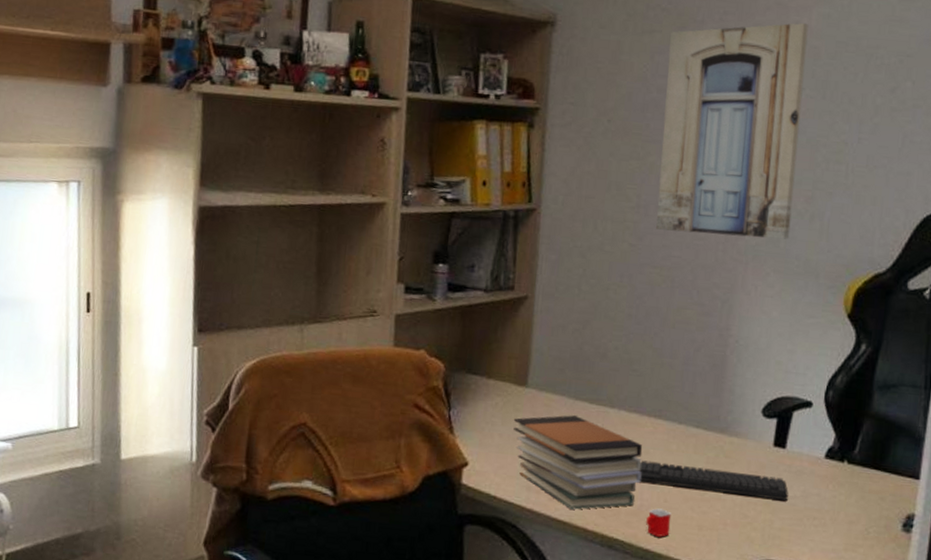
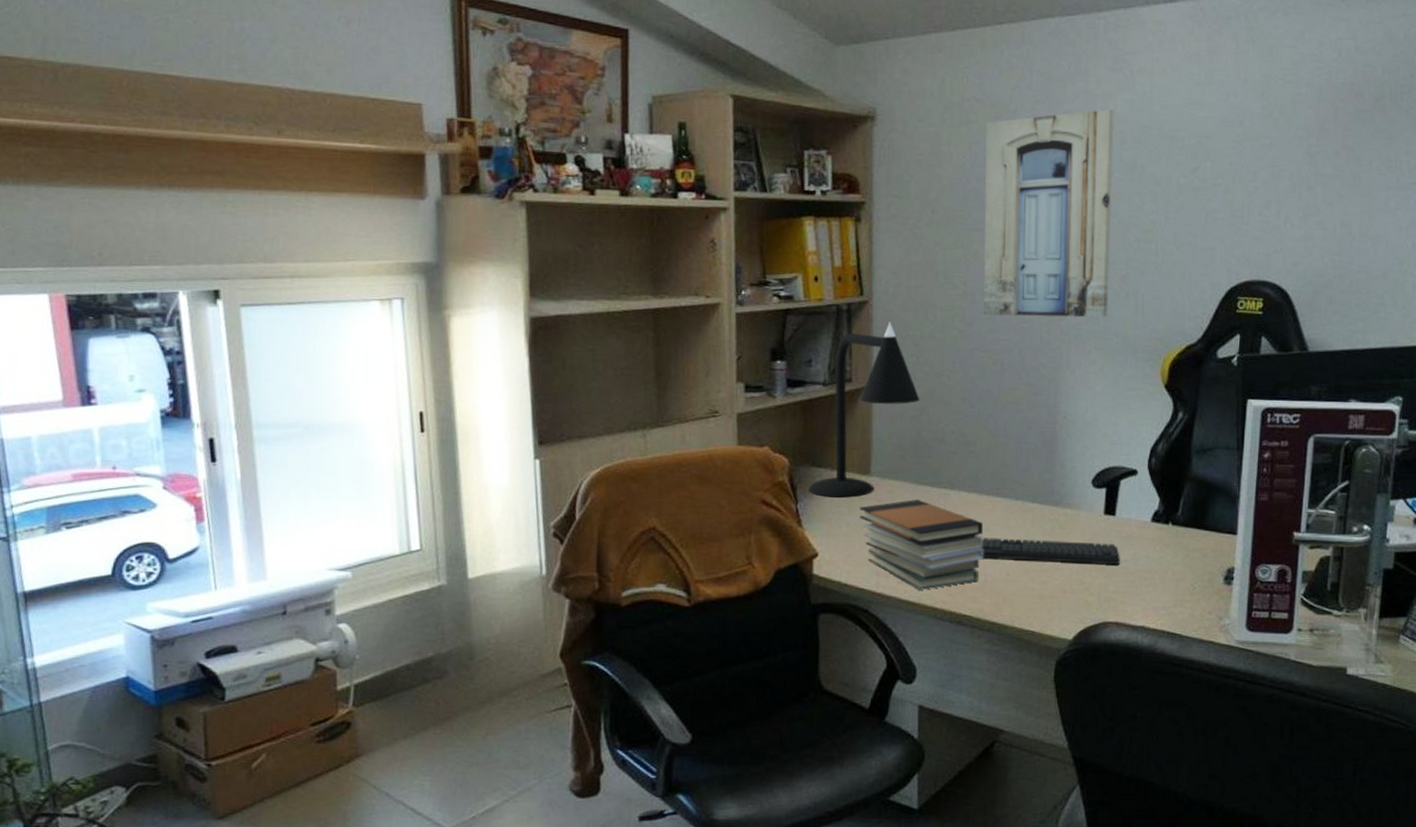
desk lamp: none [462,231,584,408] -> present [808,321,920,498]
mug: present [645,508,672,537] -> none [990,582,1014,609]

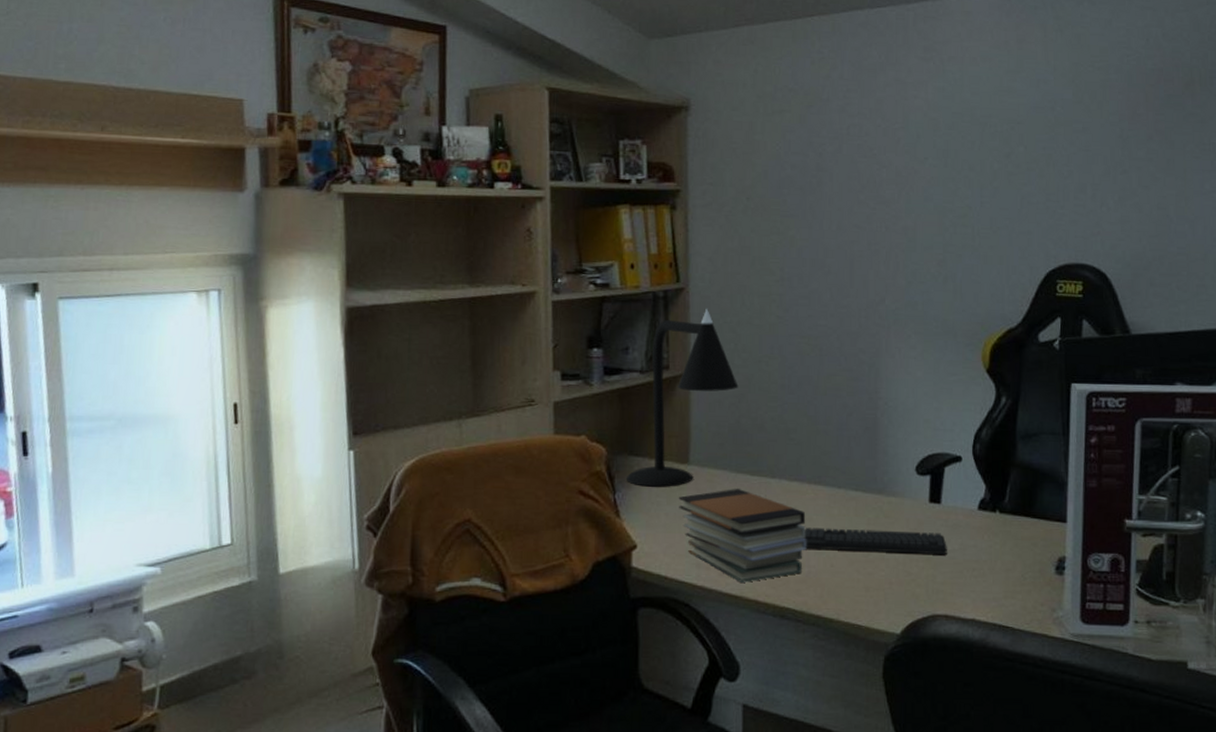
wall art: present [983,108,1114,318] -> none [799,96,926,302]

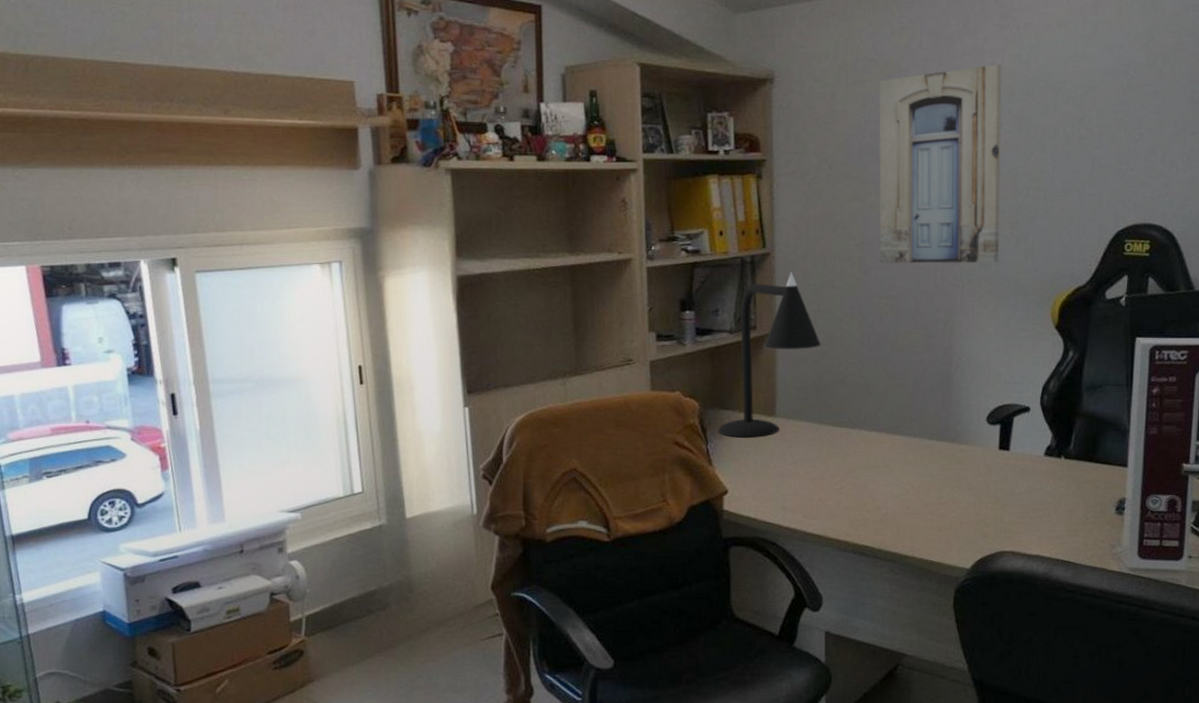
book stack: present [678,489,807,582] -> none [765,439,885,523]
wall art: none [799,96,926,302] -> present [879,63,1002,264]
keyboard: present [803,527,947,554] -> none [881,473,1015,497]

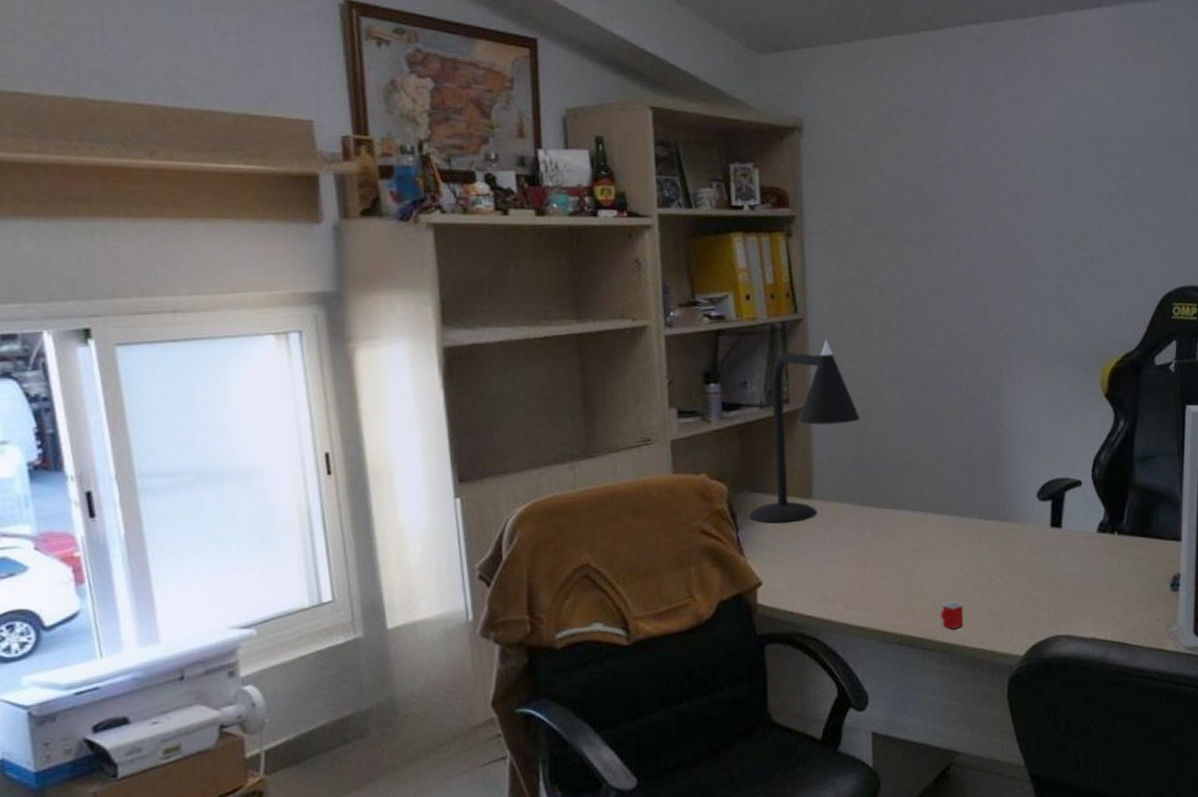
wall art: present [879,63,1002,264] -> none [916,116,1046,329]
mug: none [891,515,914,540] -> present [940,601,964,629]

